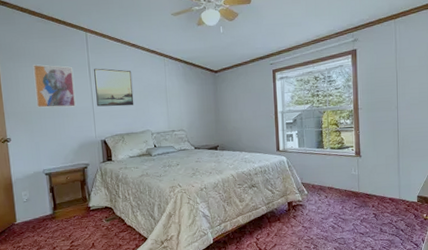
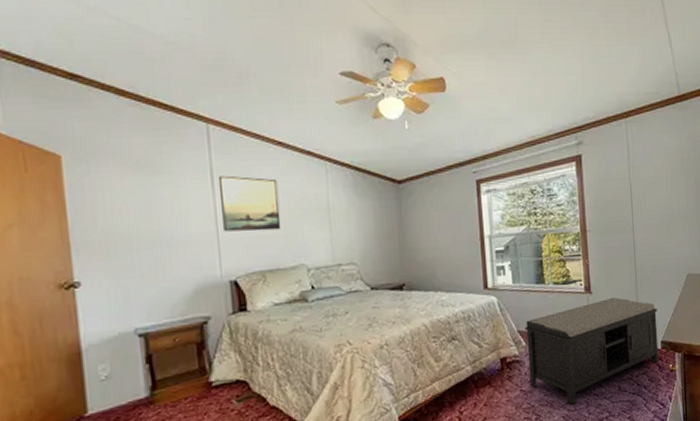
wall art: present [33,64,77,108] -> none [120,169,191,235]
bench: none [307,161,415,240] -> present [525,298,659,405]

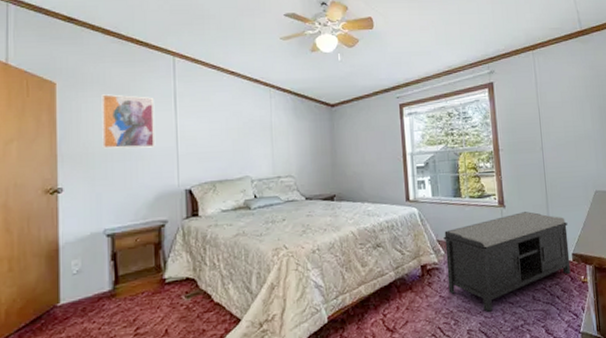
wall art: none [120,169,191,235] -> present [101,94,156,149]
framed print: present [219,175,281,232] -> none [181,99,231,147]

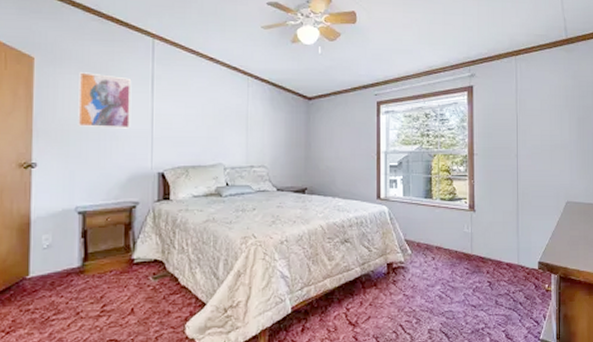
bench: present [443,211,571,312] -> none [411,217,536,313]

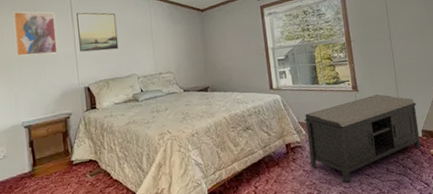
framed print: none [158,83,206,132] -> present [76,12,119,52]
bench: none [411,217,536,313] -> present [304,94,421,183]

